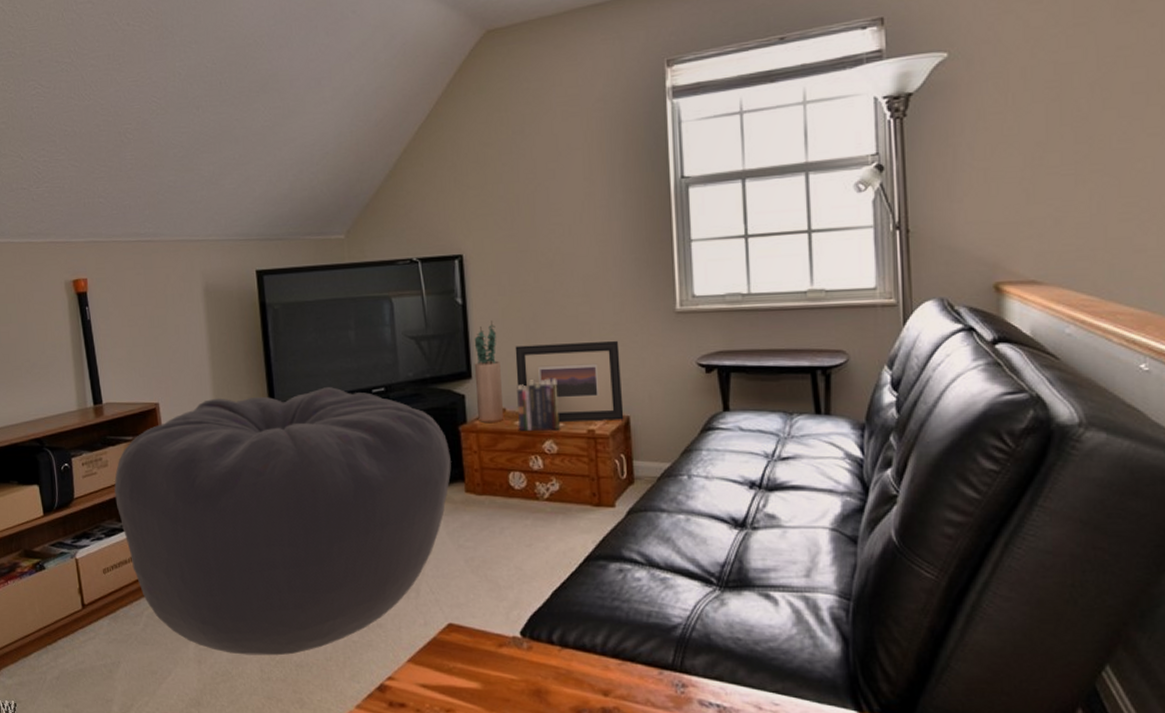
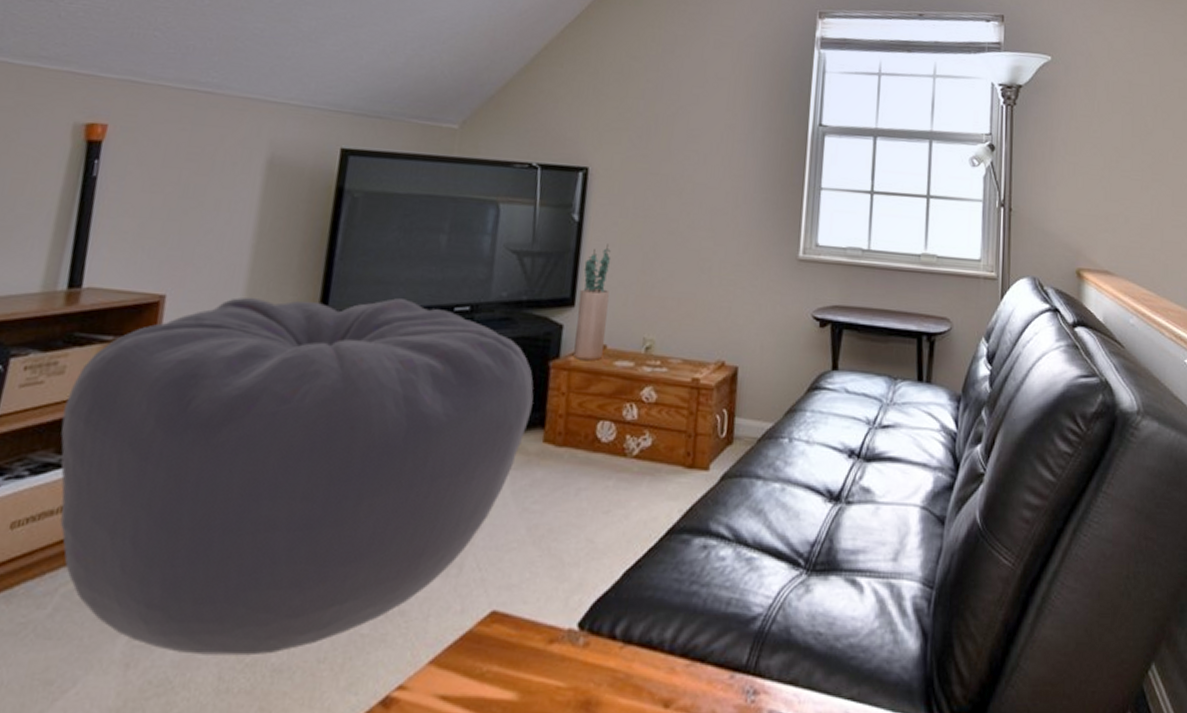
picture frame: present [515,341,624,422] -> none [623,275,738,370]
books: present [516,379,560,431] -> none [616,315,668,376]

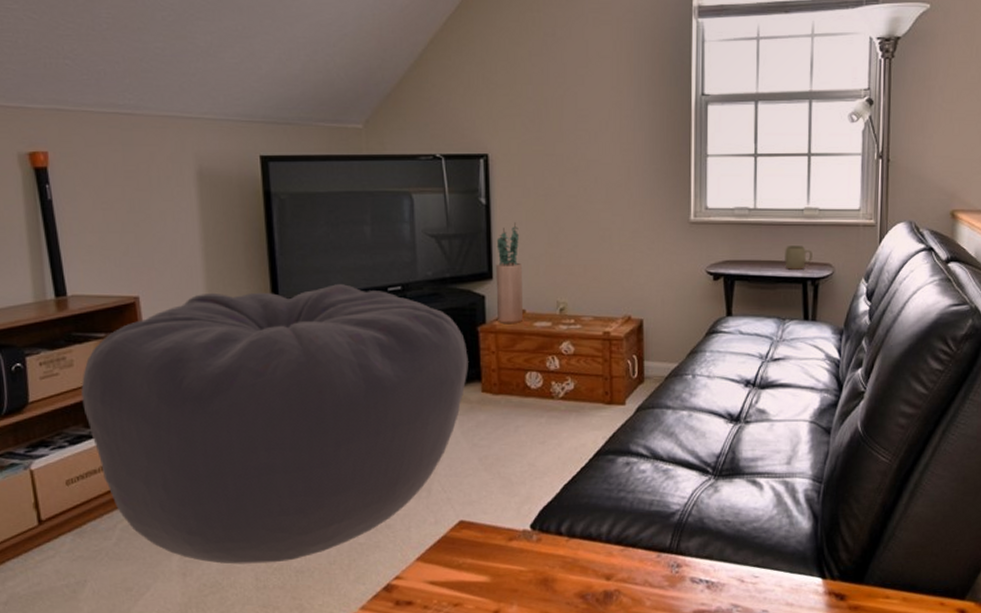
mug: none [898,294,929,322] -> present [785,246,813,270]

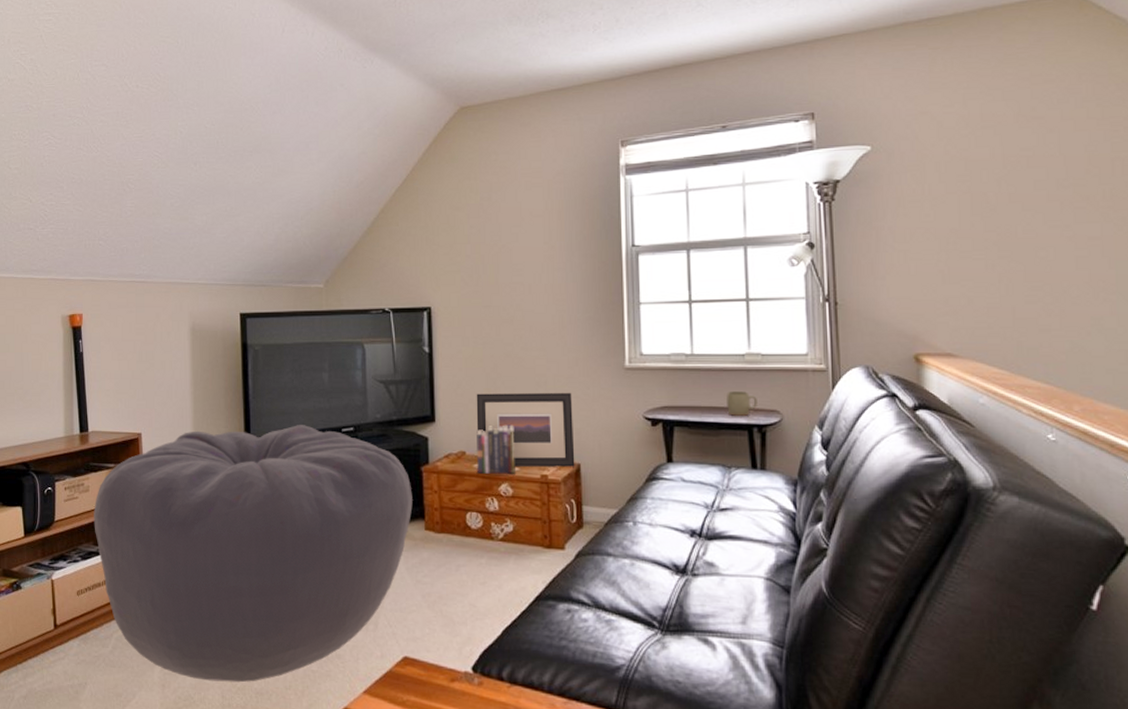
vase: present [495,222,524,323] -> none [438,369,464,464]
books: none [536,282,577,332] -> present [476,426,515,474]
picture frame: none [537,248,638,324] -> present [476,393,575,467]

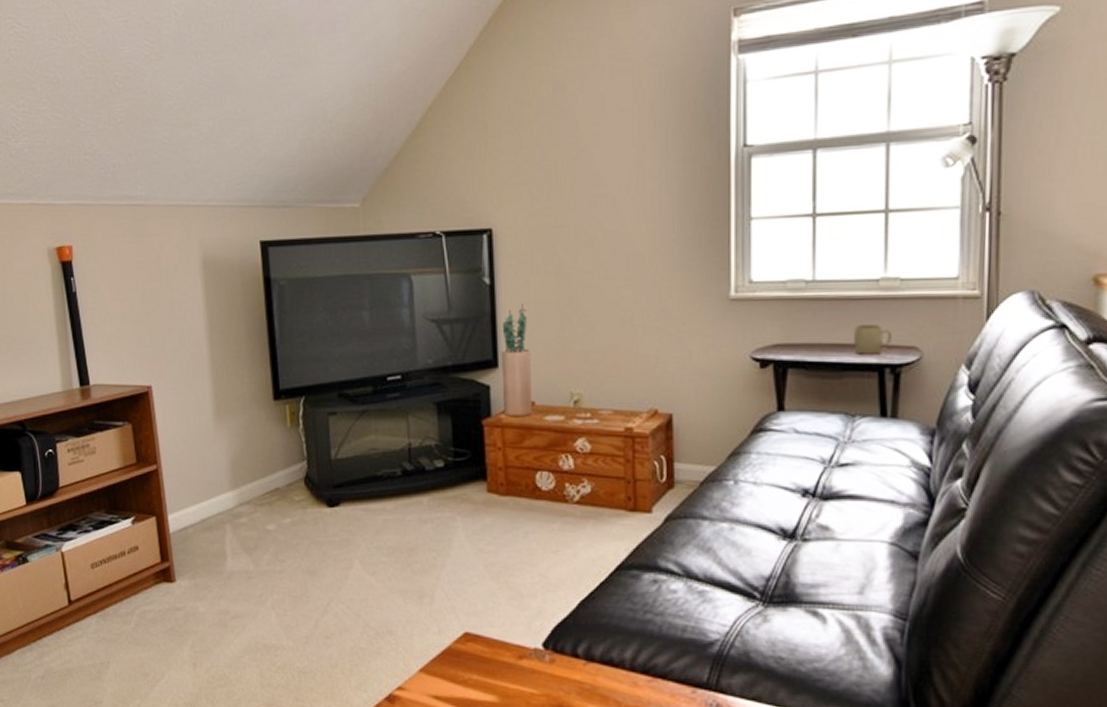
bean bag chair: present [94,425,413,683] -> none [103,373,473,661]
vase: none [438,369,464,464] -> present [501,304,533,417]
picture frame: present [476,393,575,467] -> none [547,330,666,418]
books: present [476,426,515,474] -> none [547,370,594,427]

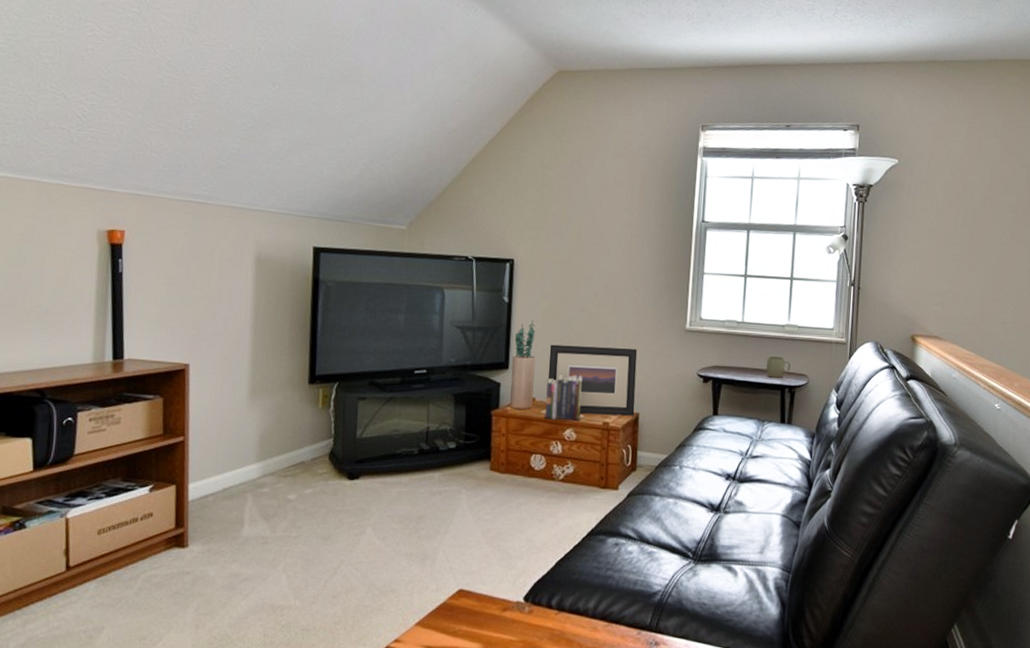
picture frame: none [547,330,666,418] -> present [548,344,638,416]
books: none [547,370,594,427] -> present [544,375,583,421]

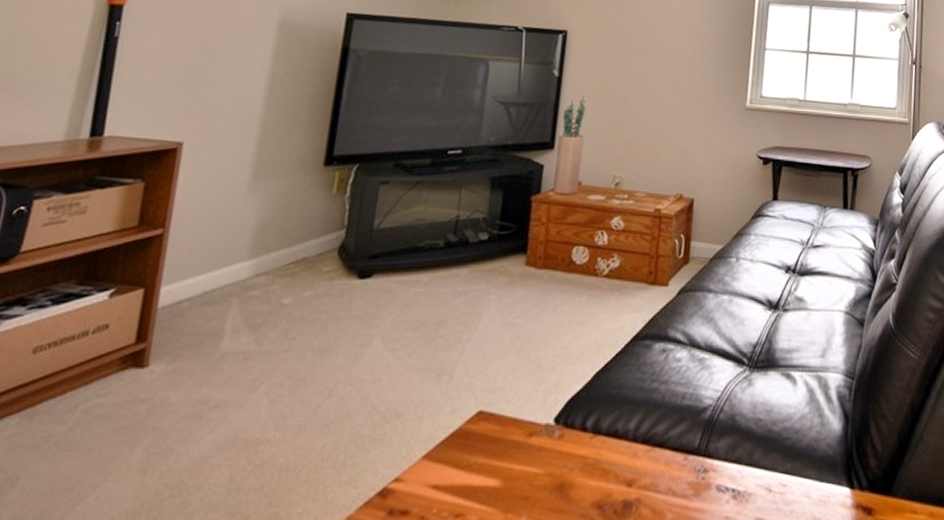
books: present [544,375,583,421] -> none [590,156,634,207]
picture frame: present [548,344,638,416] -> none [596,122,695,202]
mug: present [766,356,791,378] -> none [828,136,854,160]

